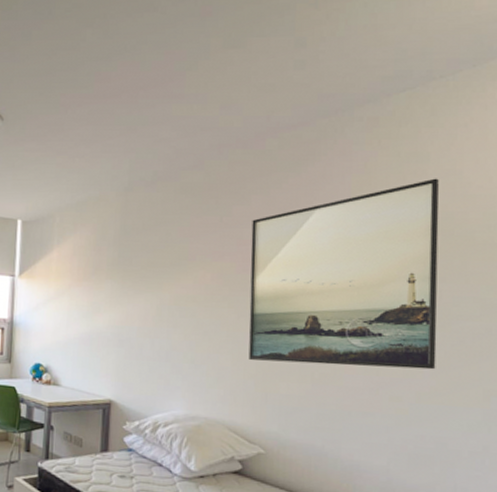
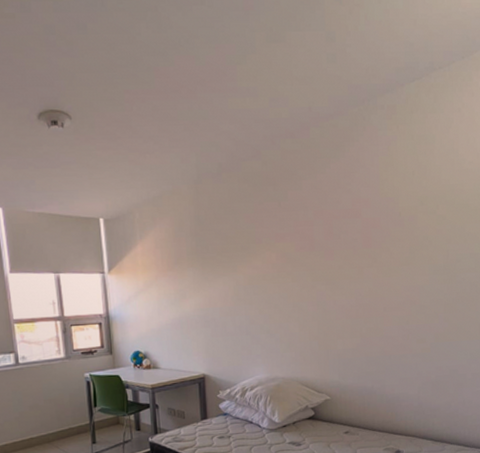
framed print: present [248,178,440,370] -> none [304,157,447,324]

